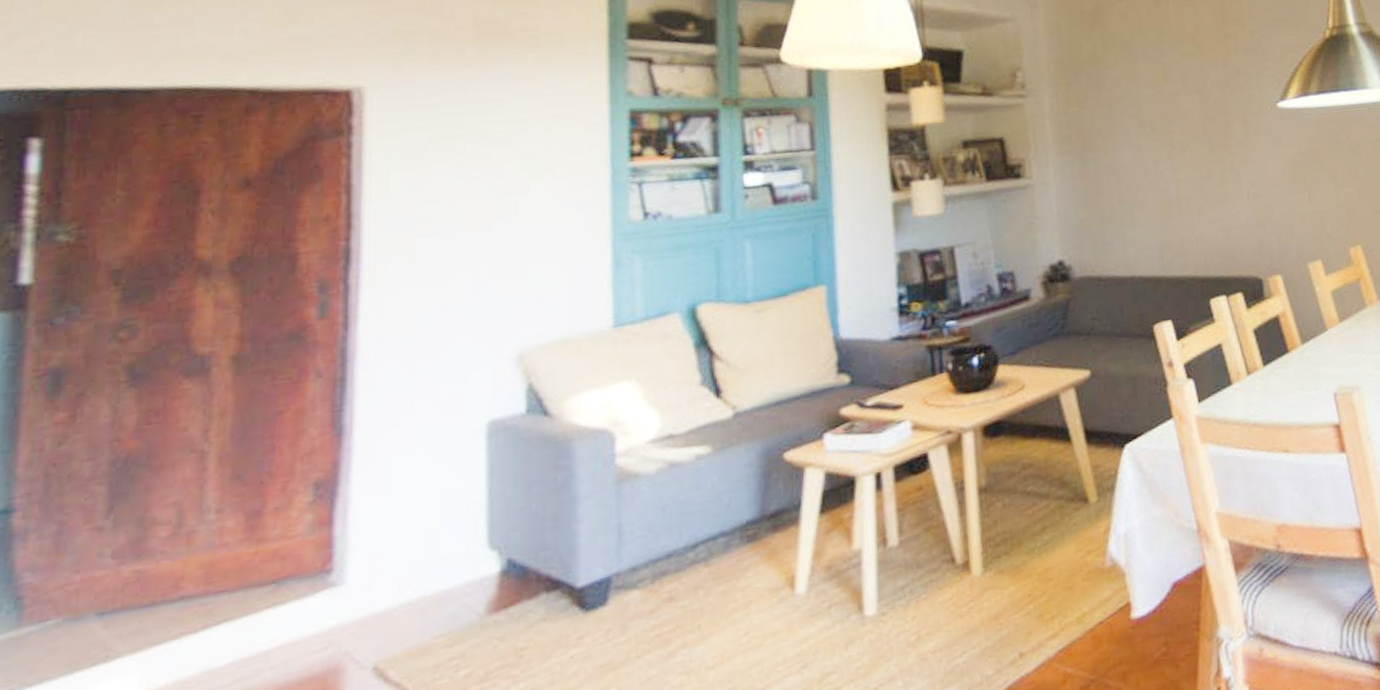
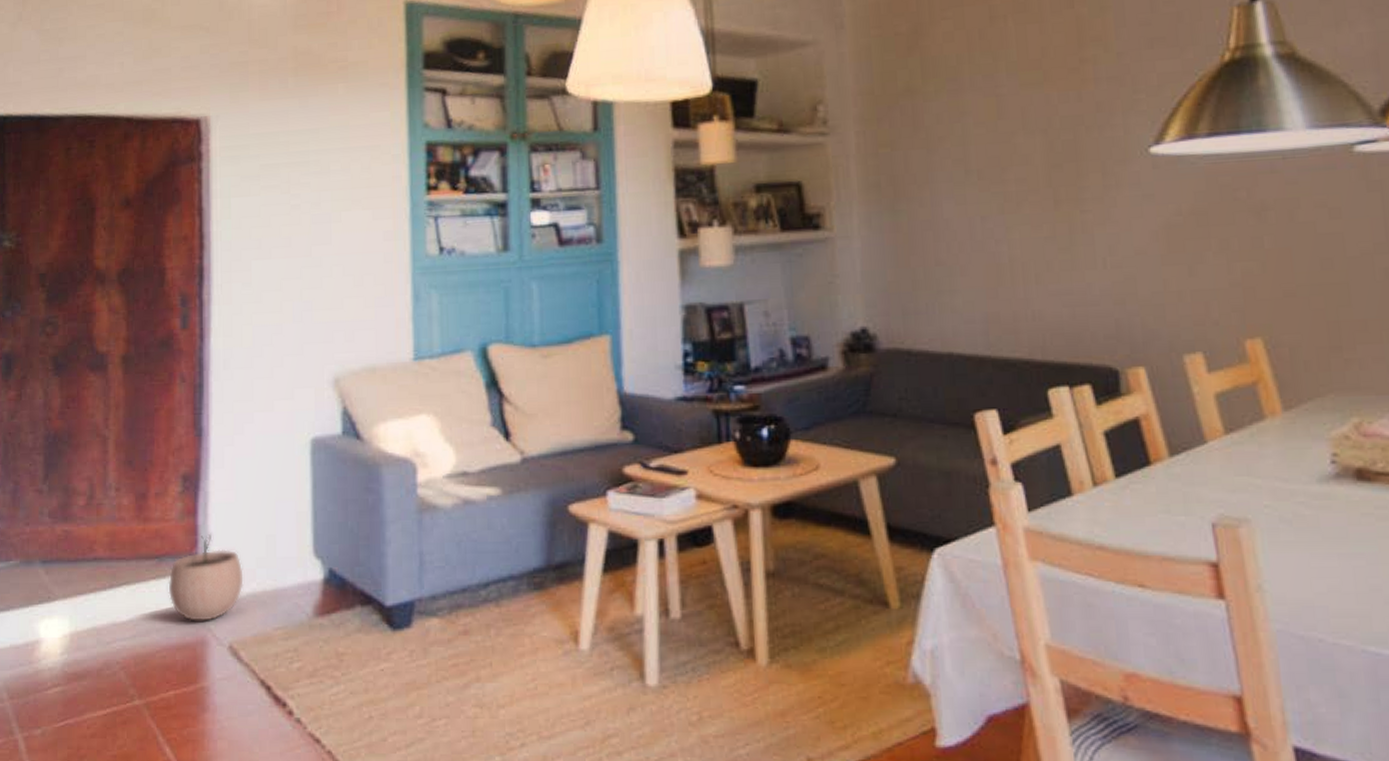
plant pot: none [289,543,395,649] -> present [168,533,244,623]

